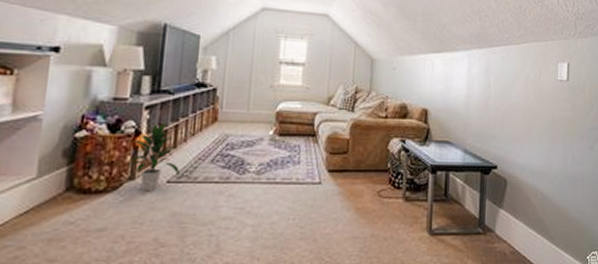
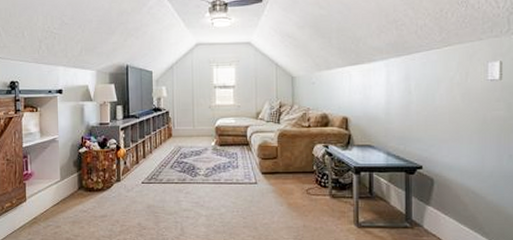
indoor plant: present [126,122,181,190] -> none [113,139,150,189]

